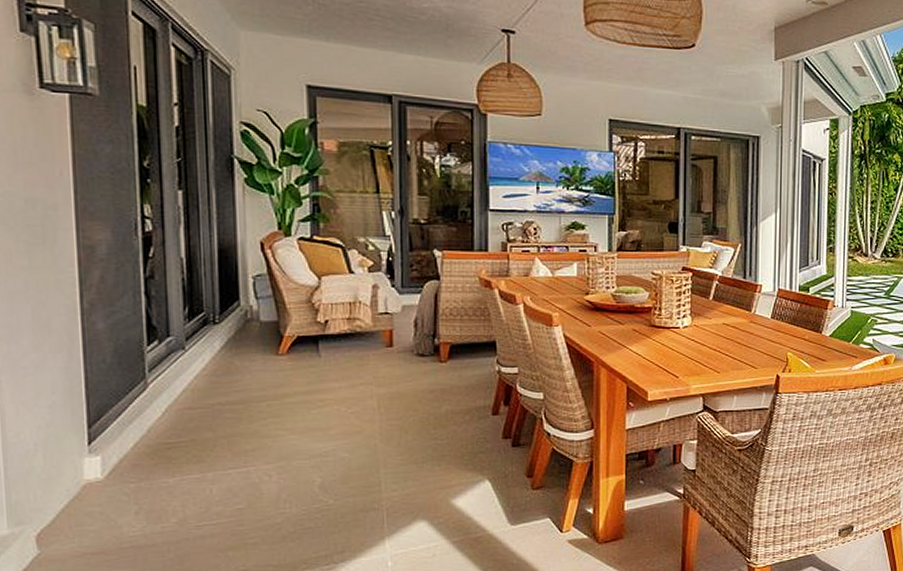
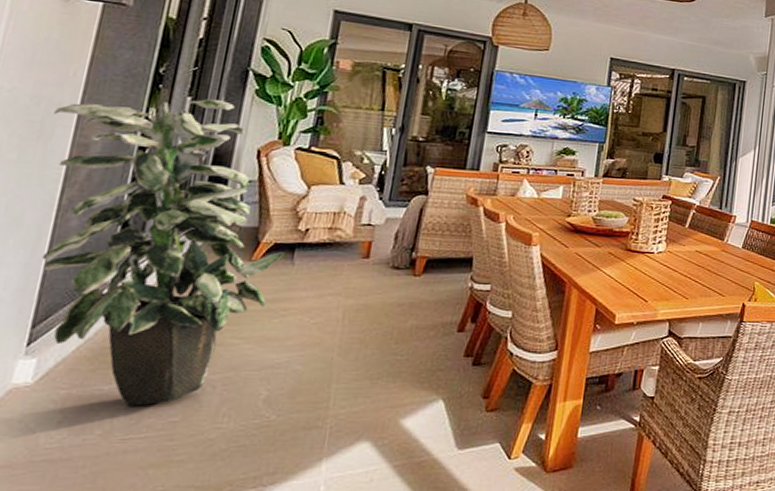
indoor plant: none [52,192,310,496] -> present [42,99,286,406]

